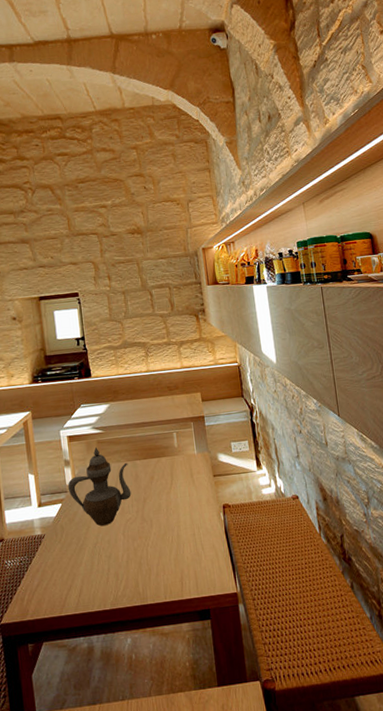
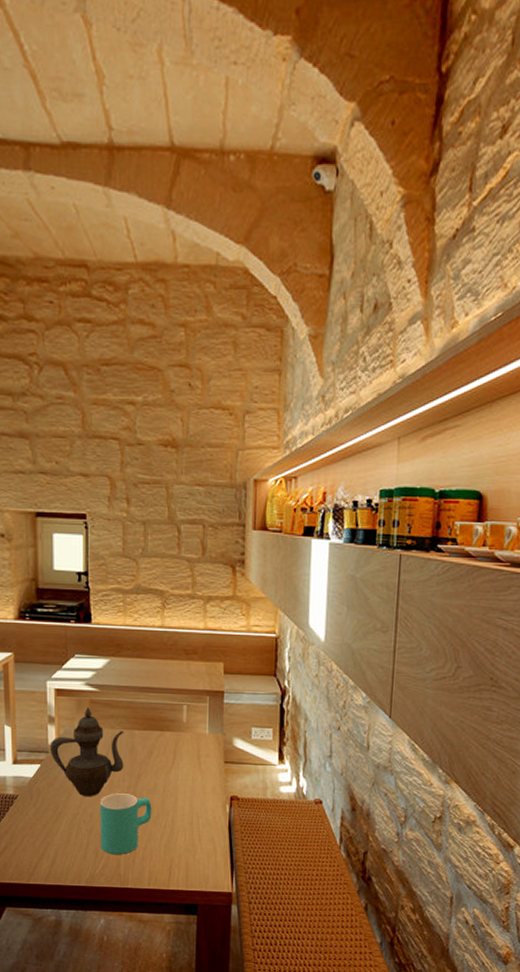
cup: none [114,517,160,575] -> present [100,793,152,855]

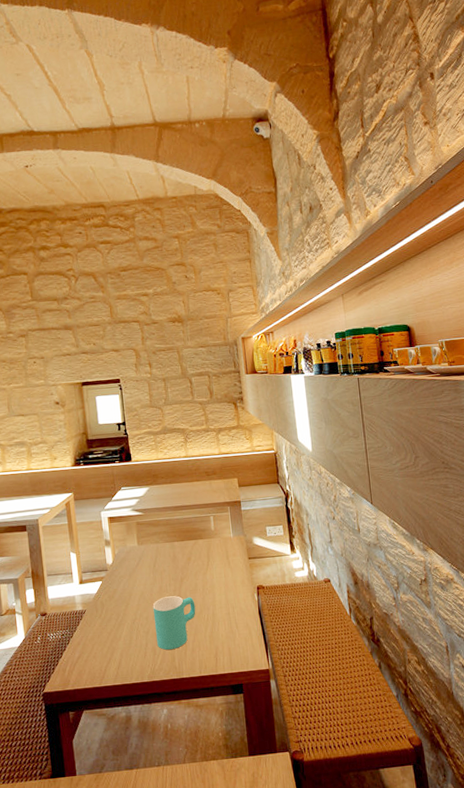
teapot: present [49,707,124,797] -> none [108,528,169,604]

